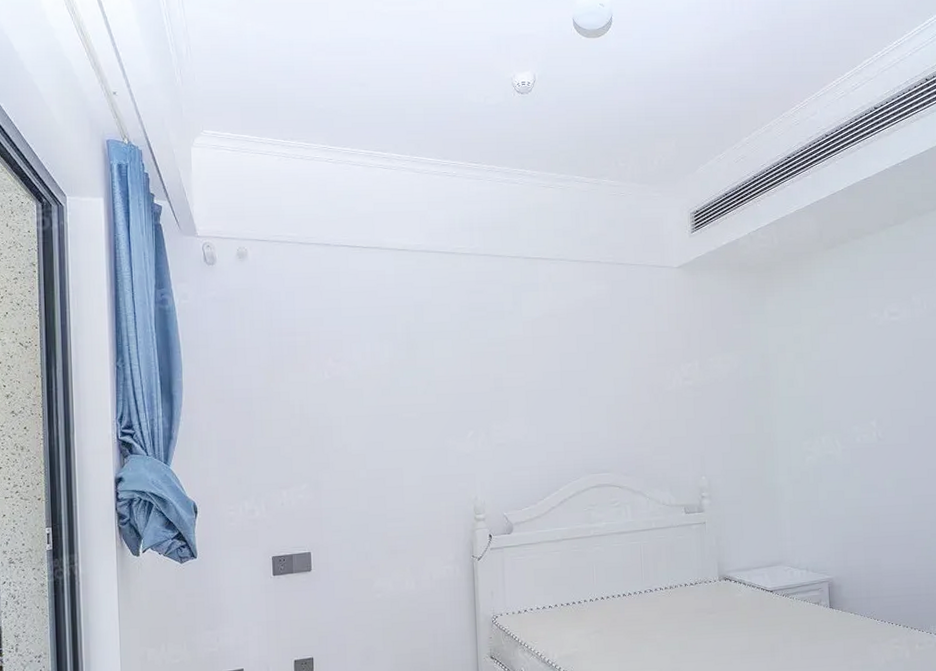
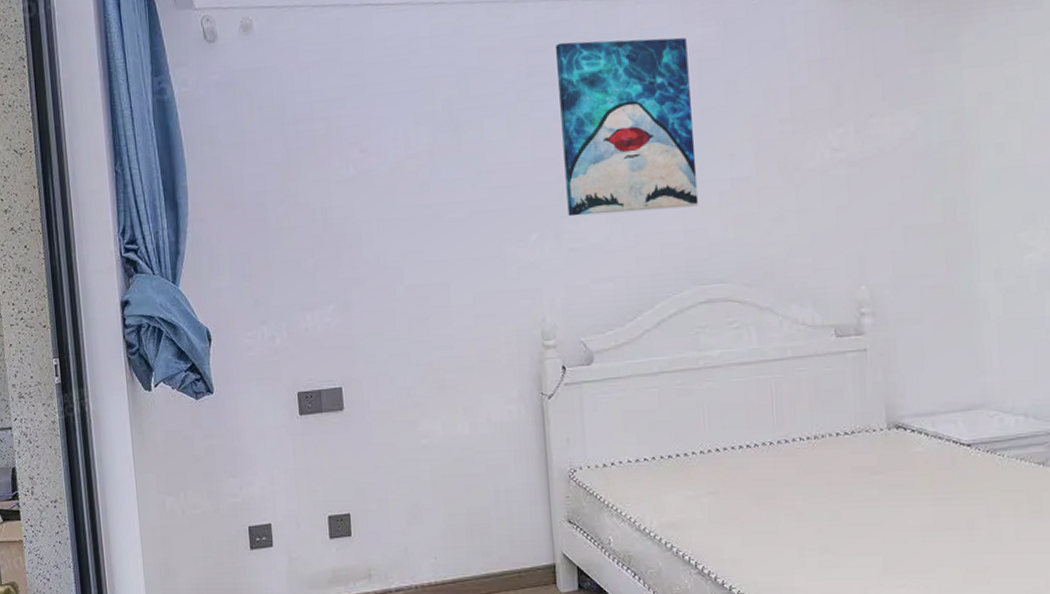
wall art: none [490,287,592,419] -> present [554,37,699,217]

